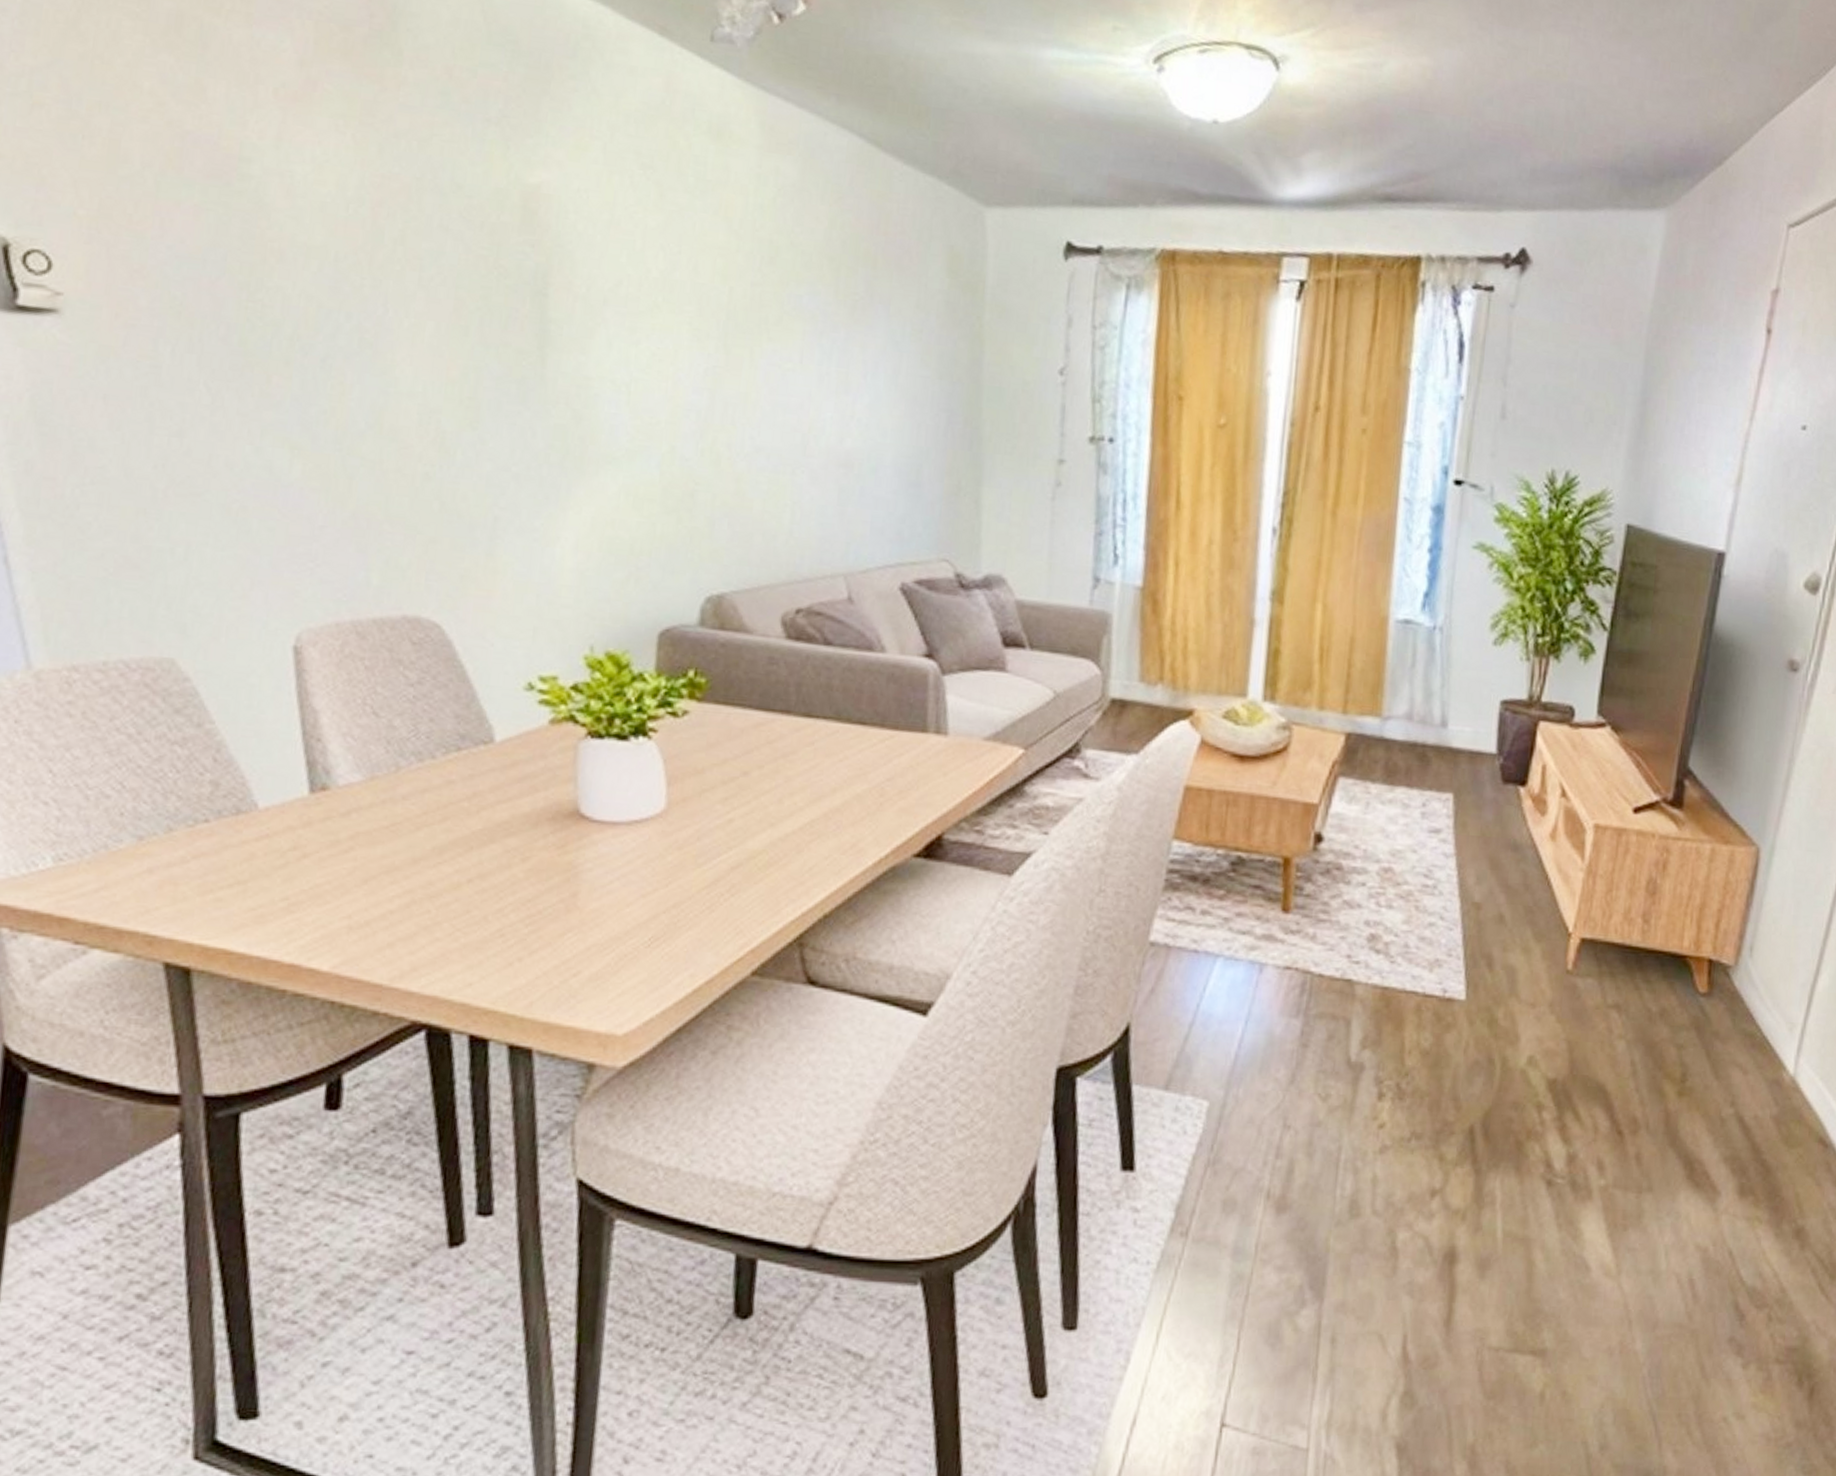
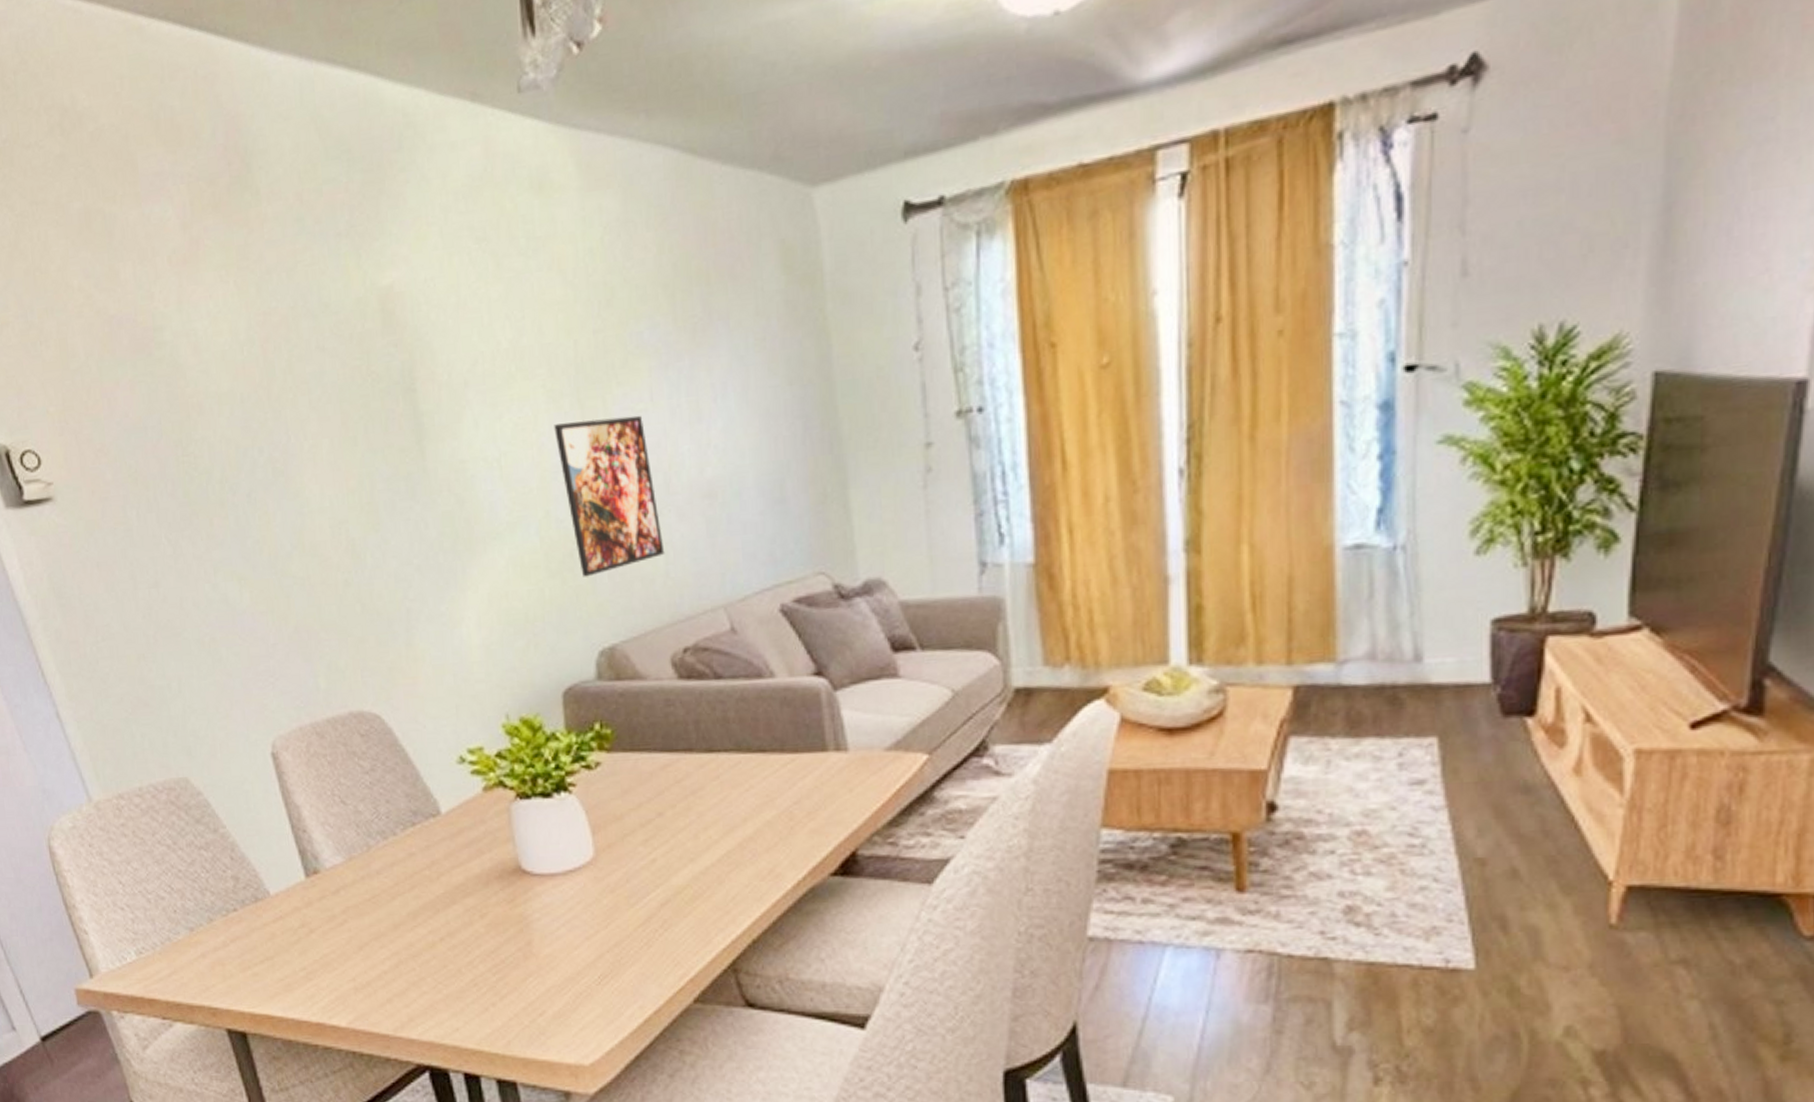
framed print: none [694,363,792,521] -> present [554,415,665,577]

